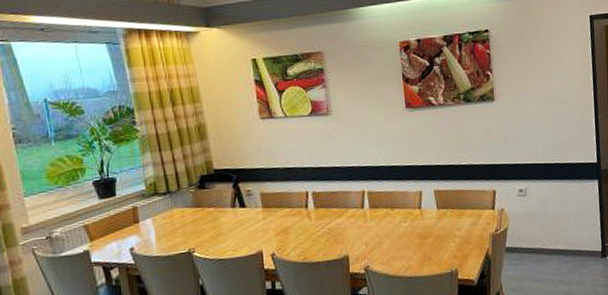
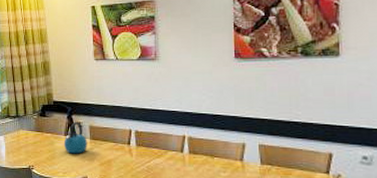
kettle: none [230,189,260,228] -> present [63,121,88,154]

